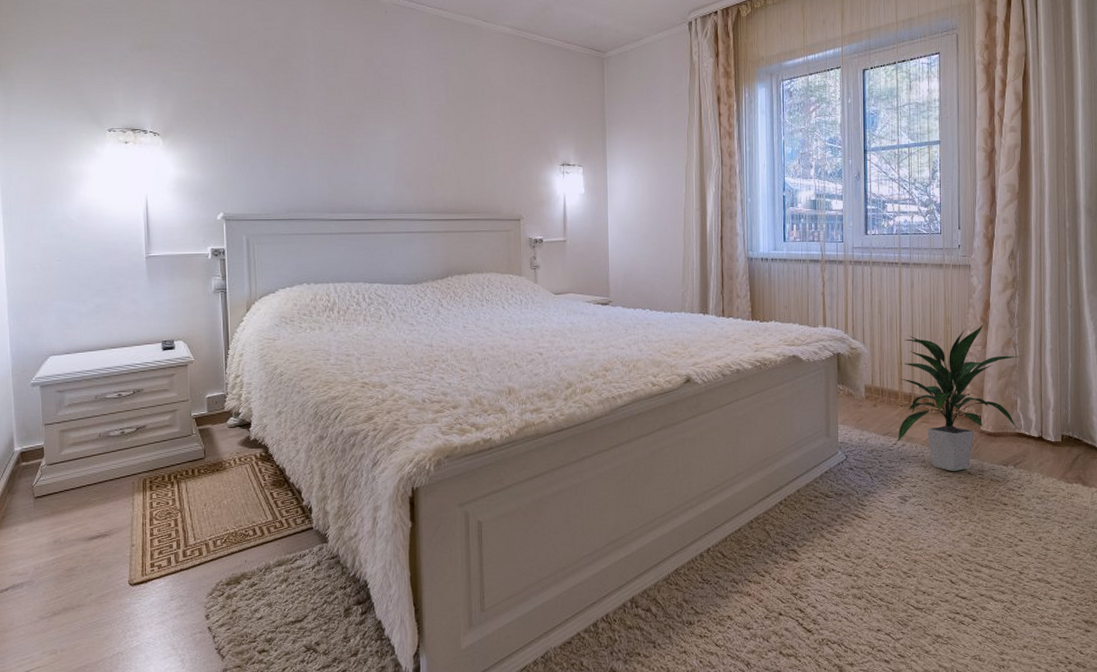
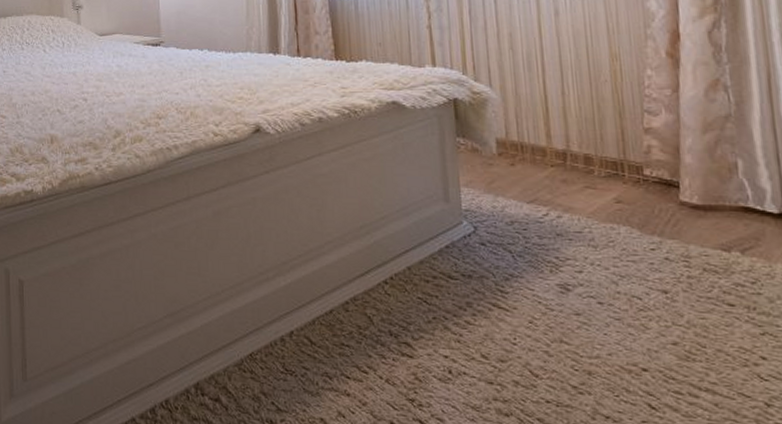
indoor plant: present [897,324,1019,471] -> none [544,61,742,255]

